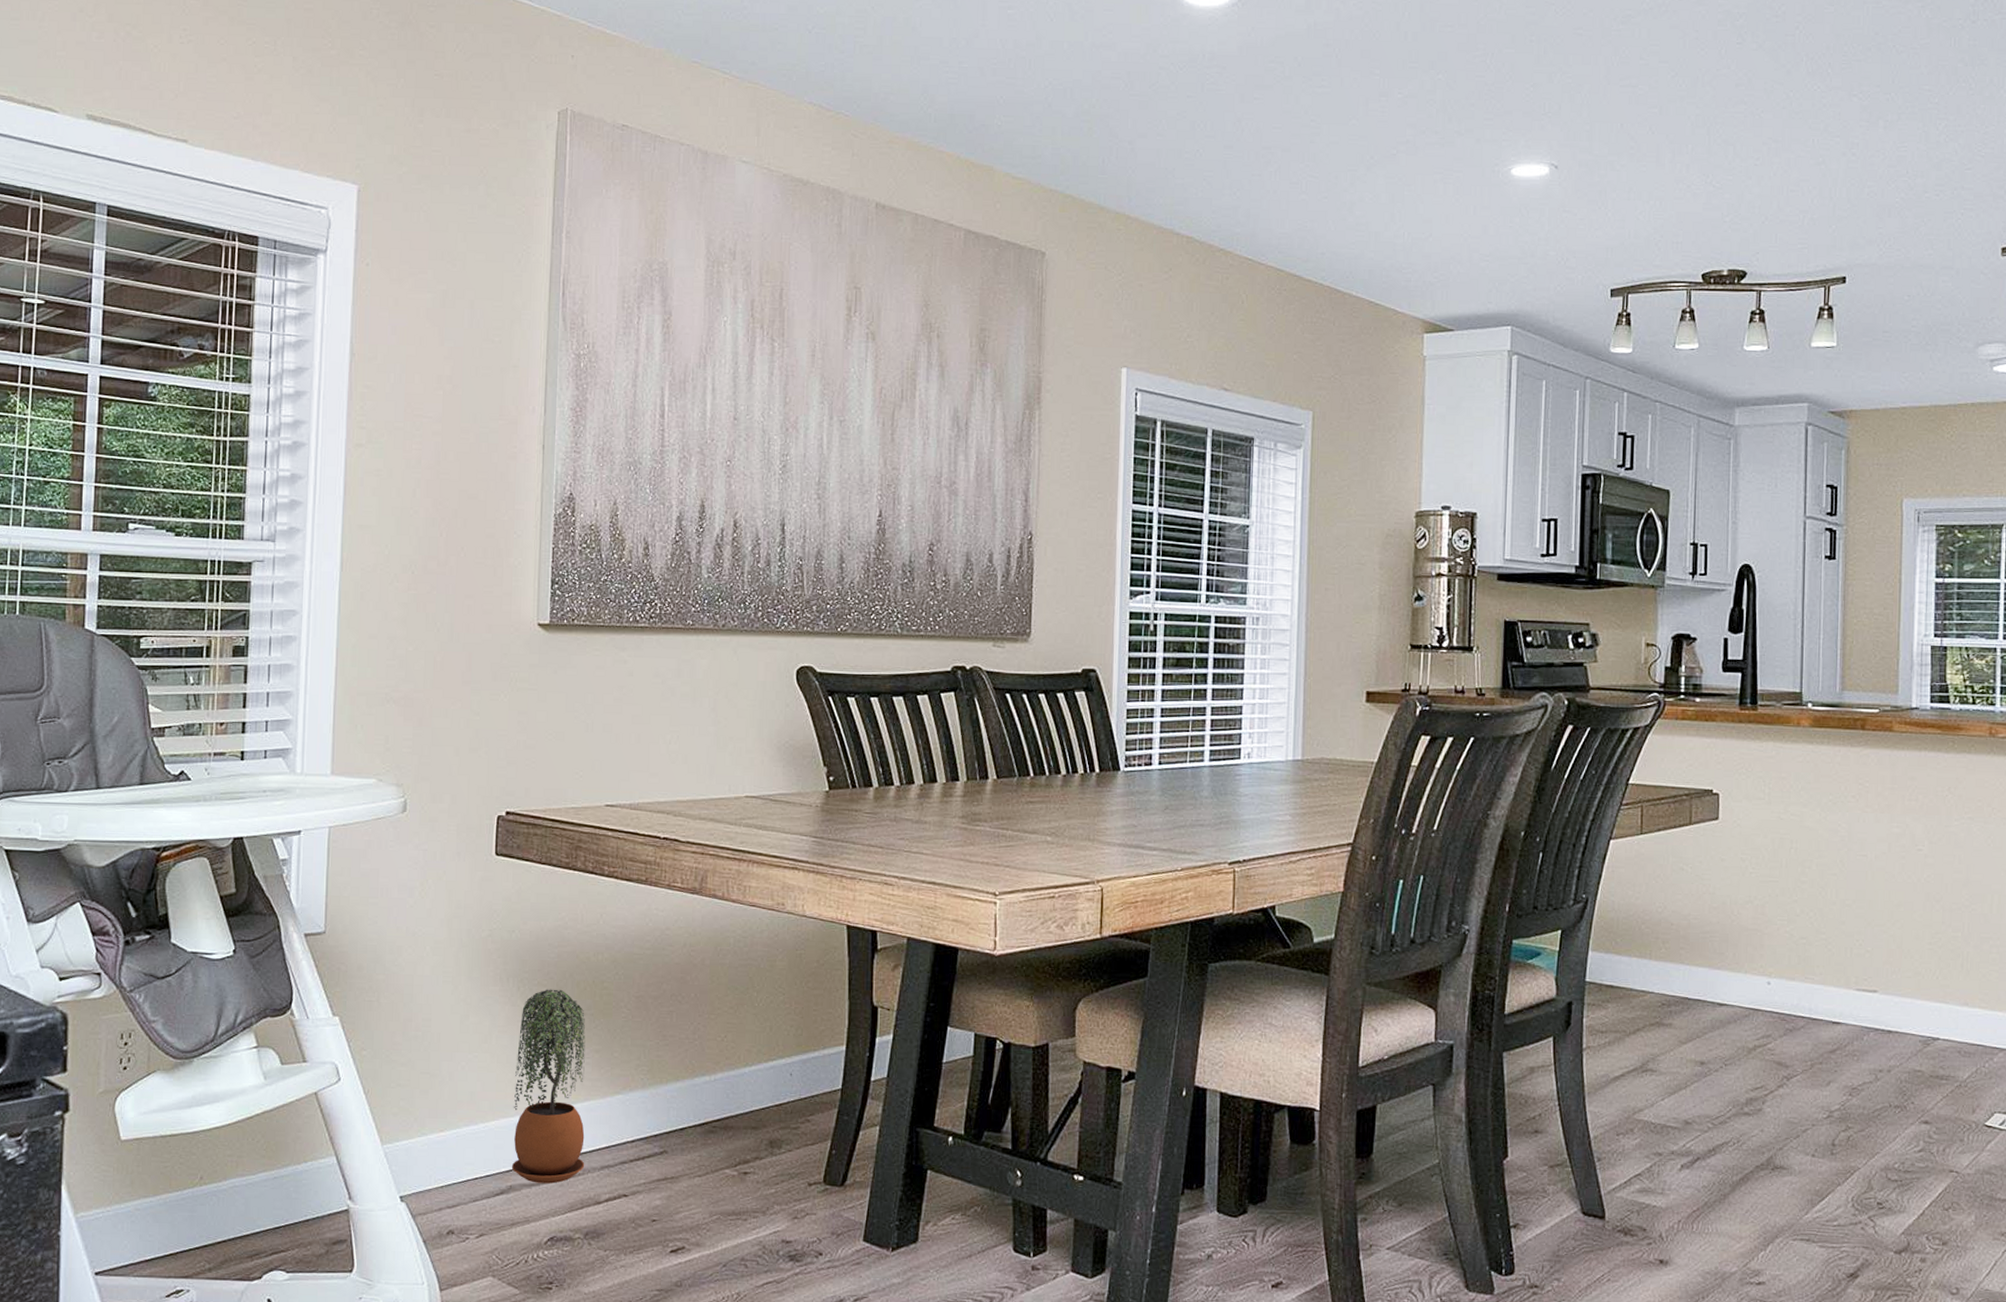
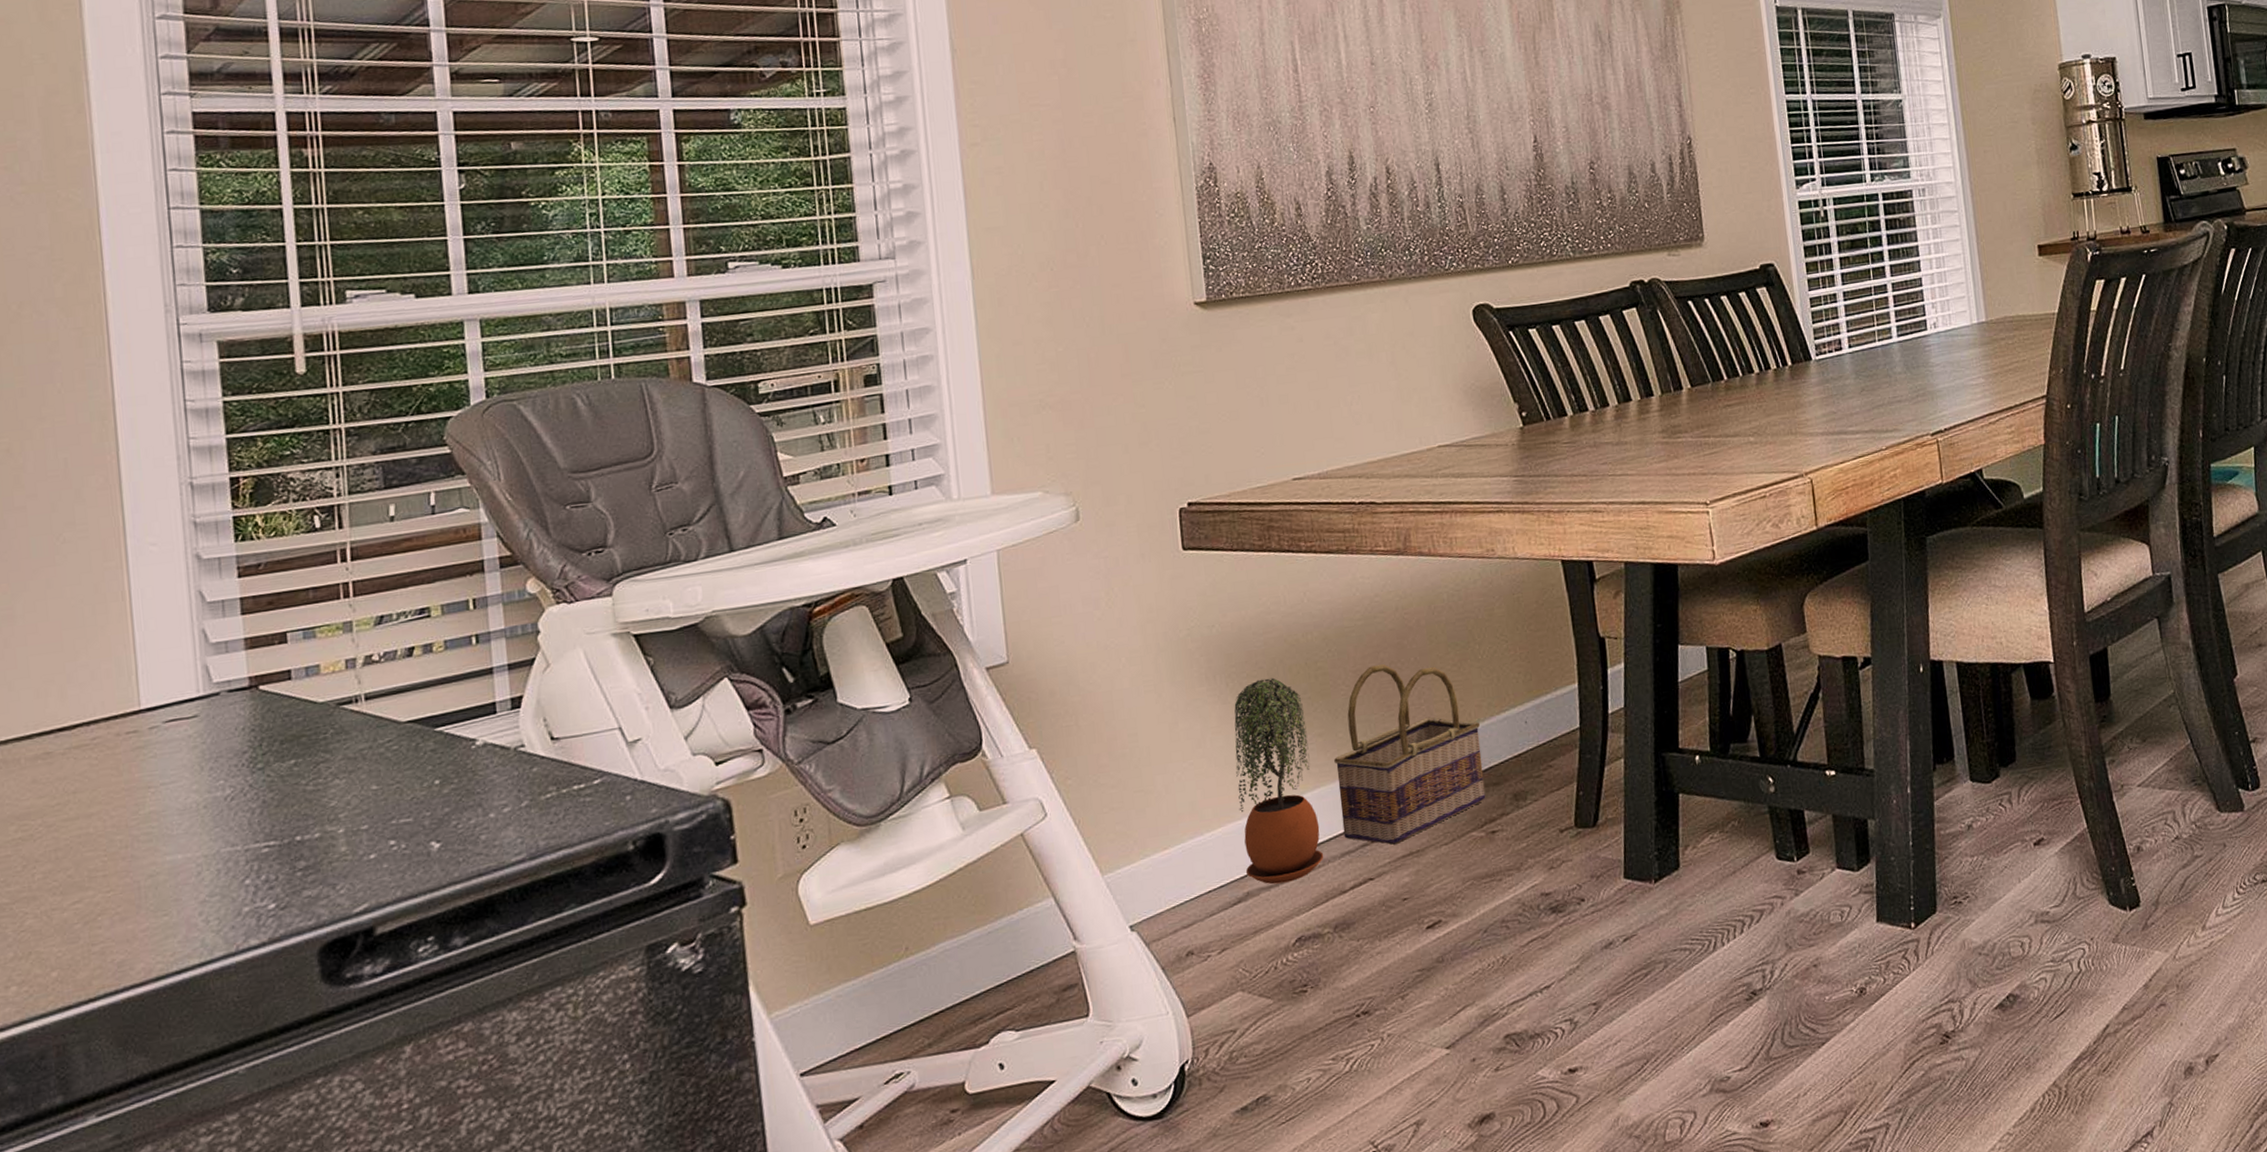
basket: none [606,995,748,1167] -> present [1334,664,1486,845]

